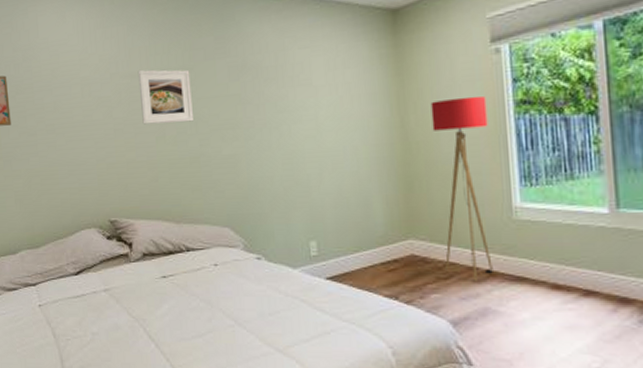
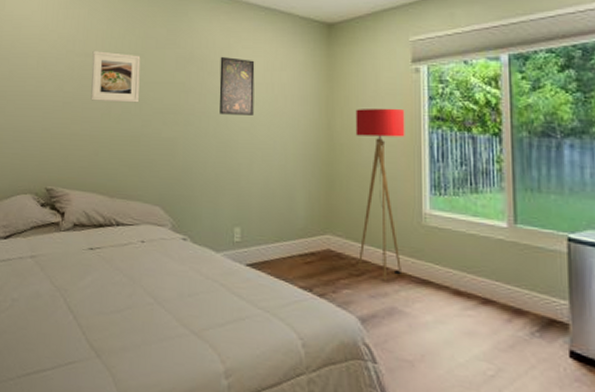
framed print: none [276,60,318,124] -> present [219,56,255,115]

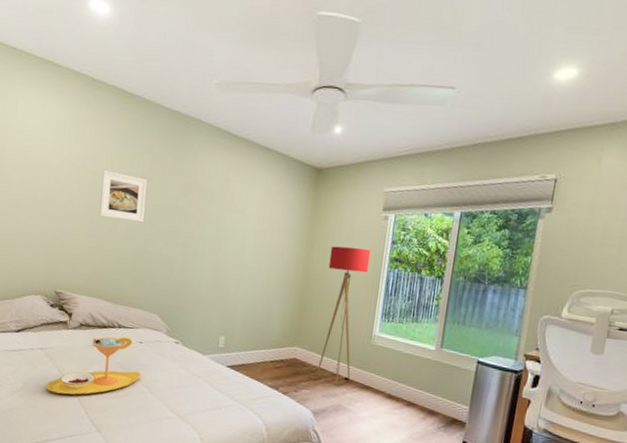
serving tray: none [37,235,145,312] -> present [46,336,141,395]
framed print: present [219,56,255,115] -> none [215,188,250,243]

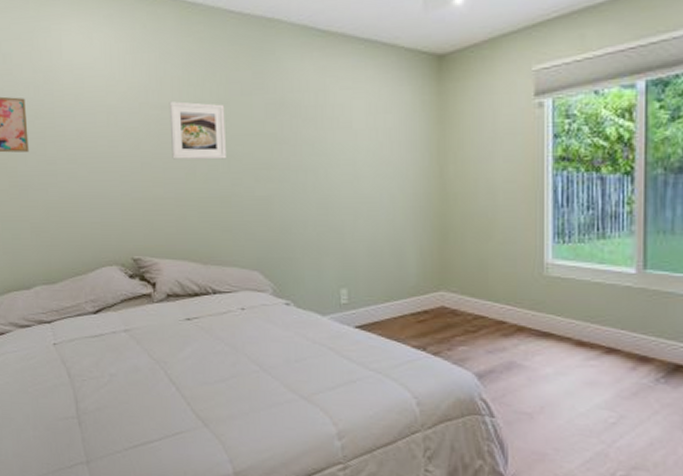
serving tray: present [46,336,141,395] -> none [136,303,249,384]
floor lamp: present [317,246,371,385] -> none [471,149,526,335]

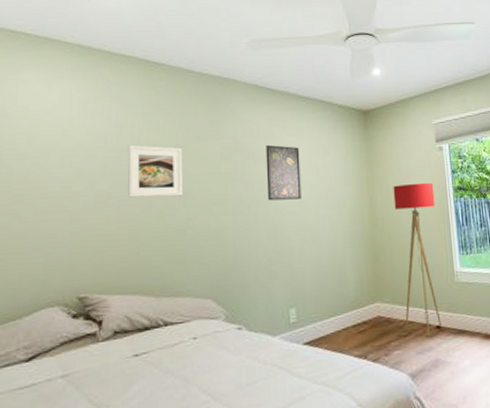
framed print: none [315,100,356,167] -> present [266,144,301,201]
floor lamp: none [471,149,526,335] -> present [393,182,442,337]

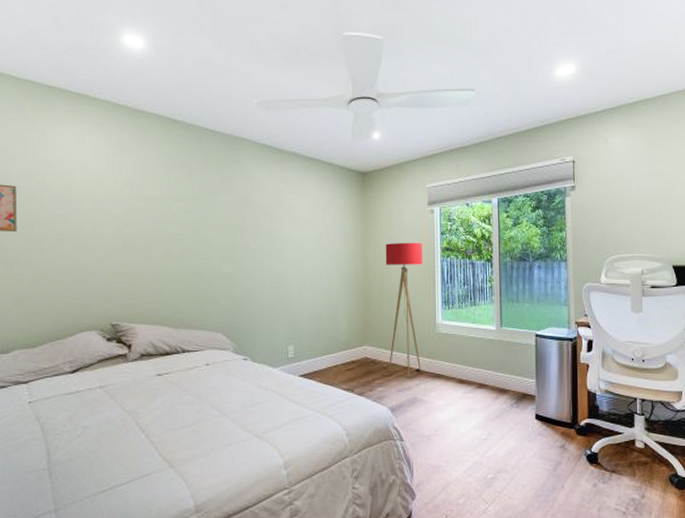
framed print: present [127,144,183,198] -> none [150,194,198,243]
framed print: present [266,144,301,201] -> none [271,200,302,251]

